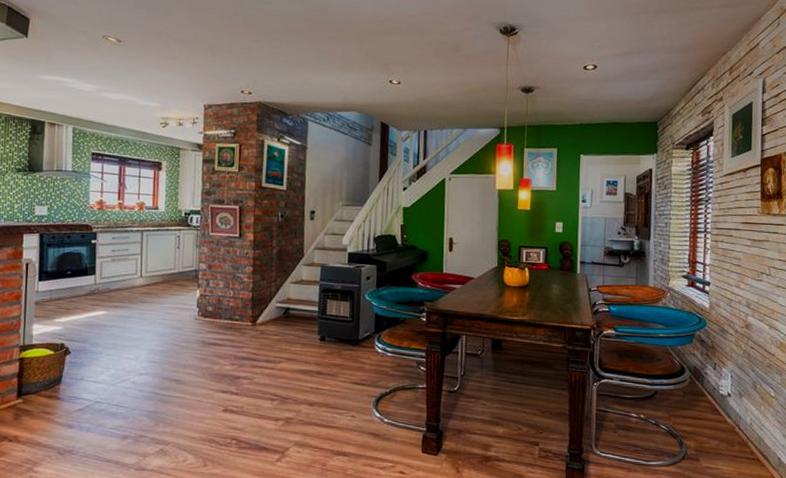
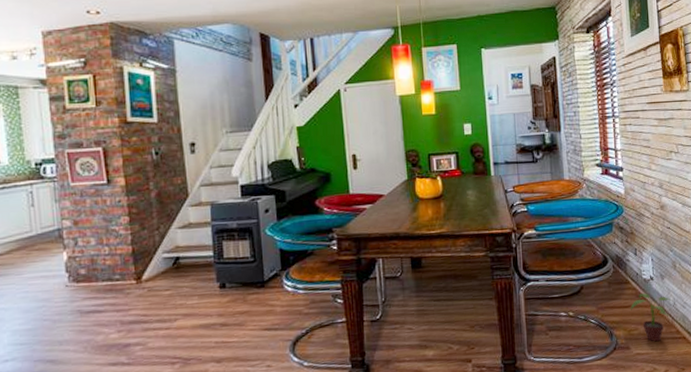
potted plant: none [703,408,752,459] -> present [630,293,675,342]

